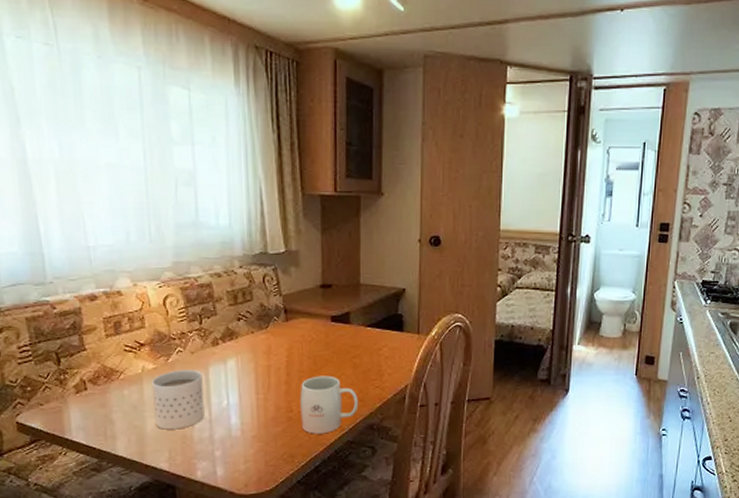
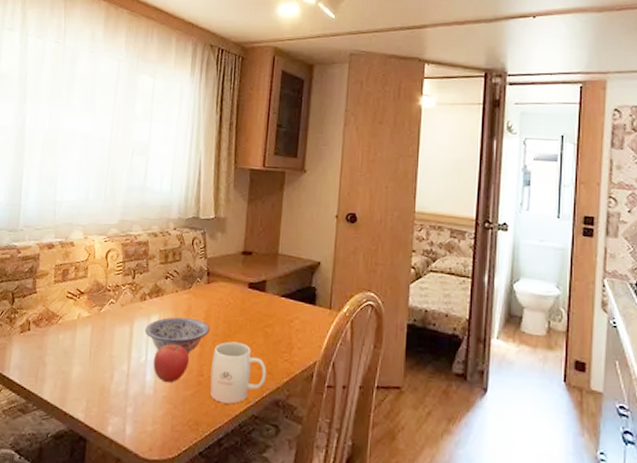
mug: present [151,370,205,430] -> none [80,320,128,380]
bowl: none [222,357,295,393] -> present [145,317,210,355]
fruit: none [236,386,276,423] -> present [153,344,190,383]

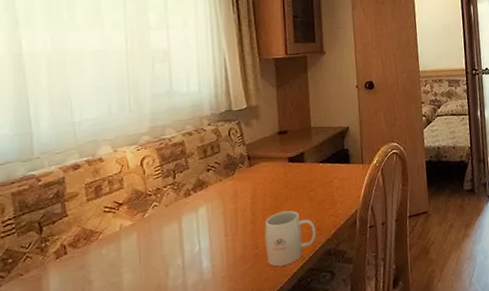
bowl: present [145,317,210,355] -> none [194,200,259,237]
fruit: present [153,344,190,383] -> none [207,227,243,264]

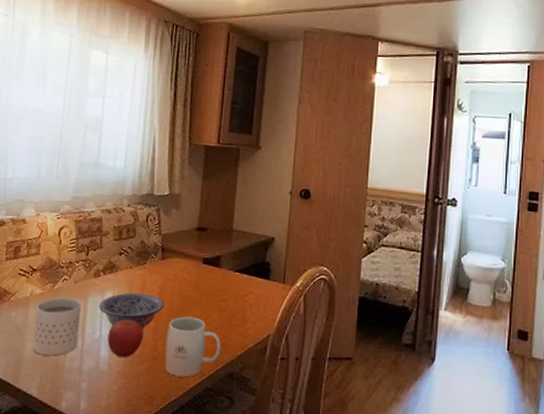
mug: none [128,221,178,283] -> present [33,297,82,356]
bowl: none [194,200,259,237] -> present [99,293,165,330]
fruit: none [207,227,243,264] -> present [107,320,144,358]

